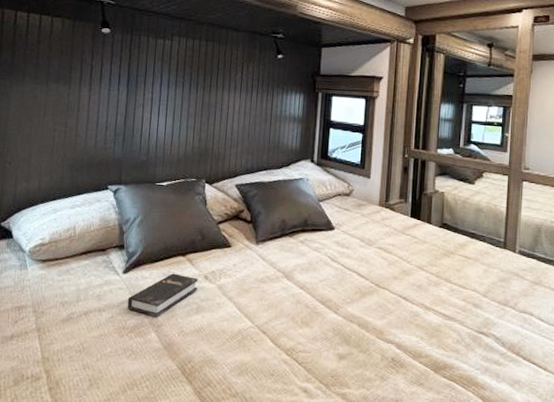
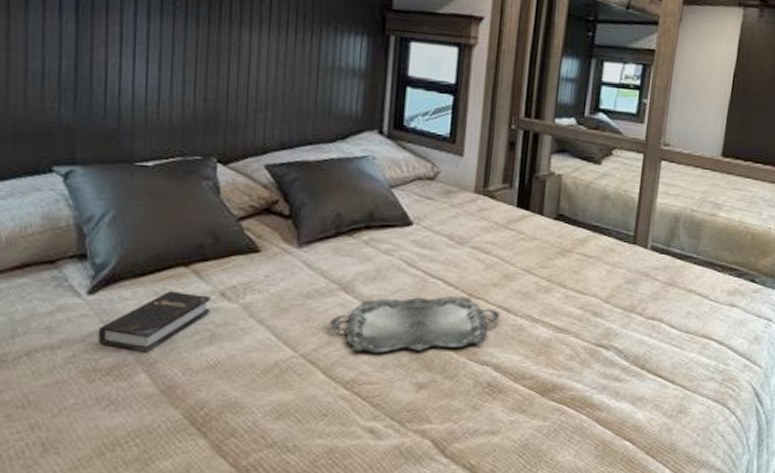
serving tray: none [277,285,400,328] -> present [330,296,500,353]

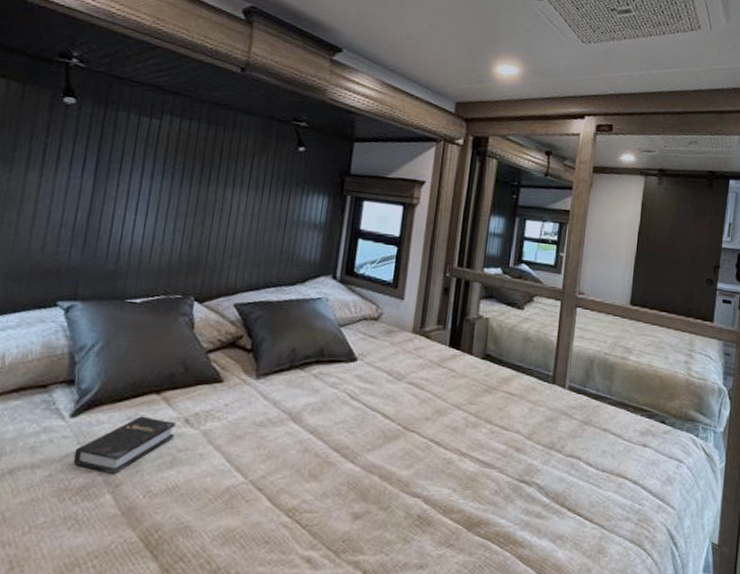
serving tray: present [330,296,500,353] -> none [278,428,432,482]

